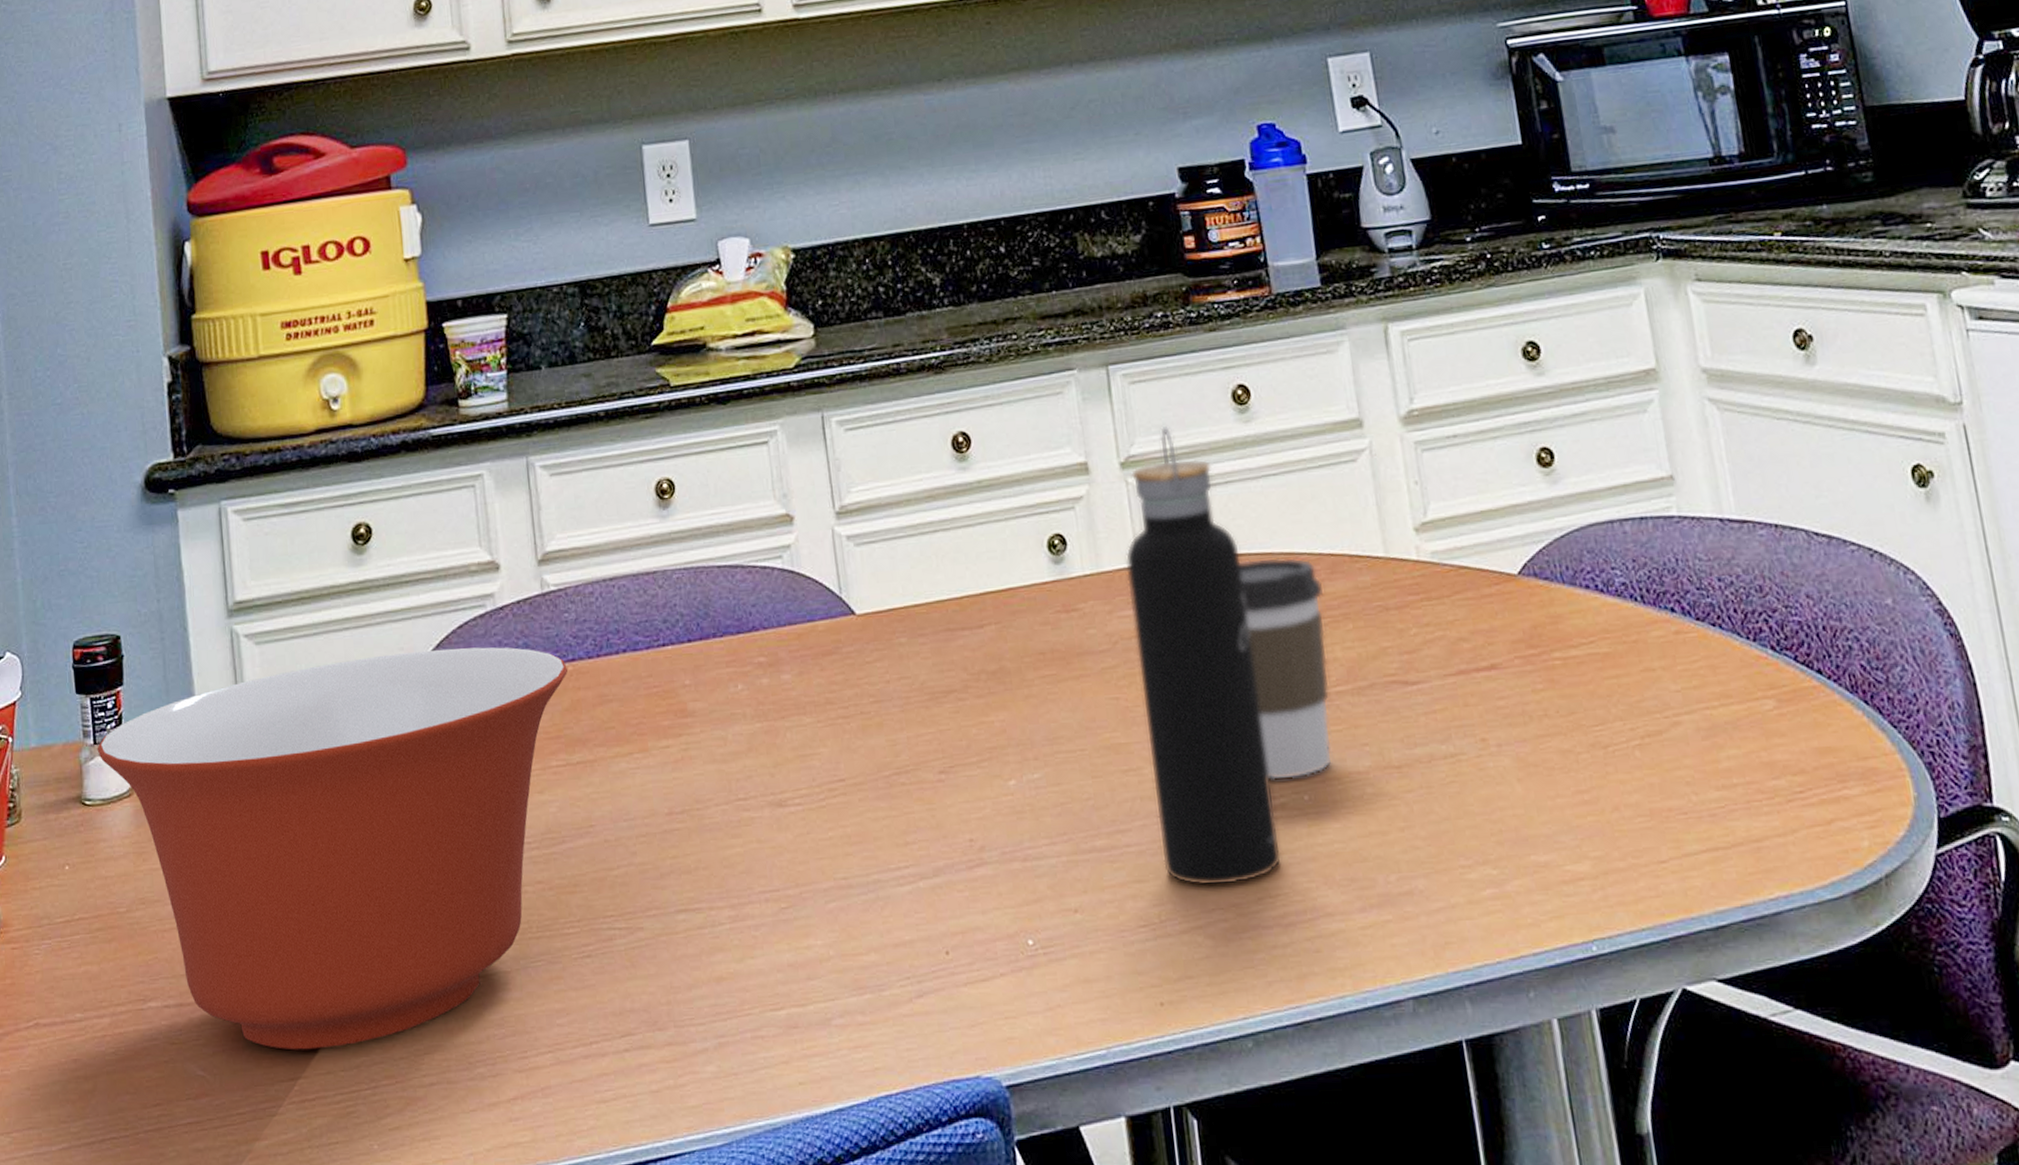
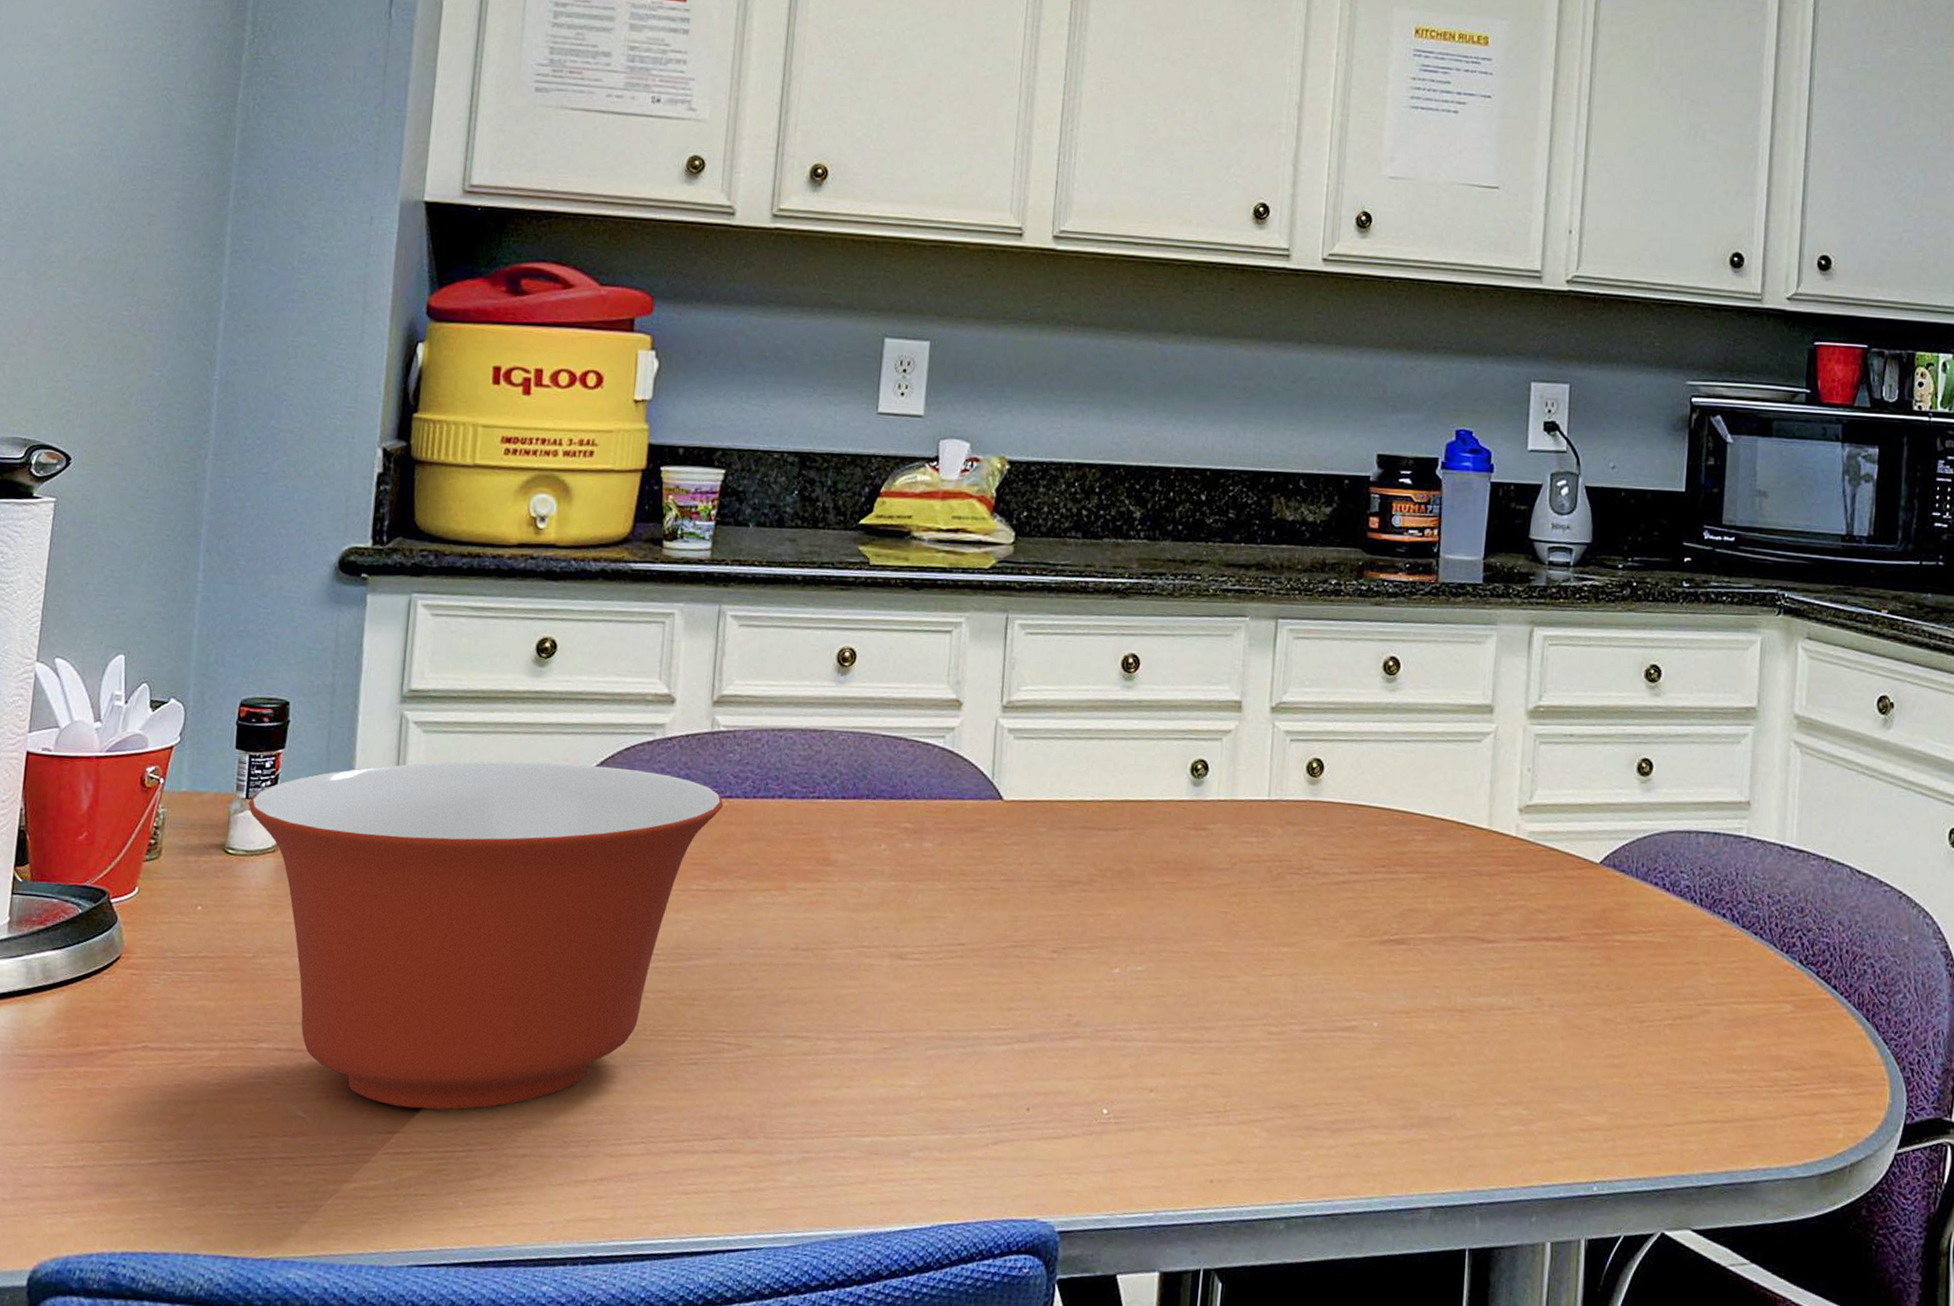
water bottle: present [1125,425,1282,887] -> none [1238,681,1363,1089]
coffee cup: present [1239,557,1333,782] -> none [1345,811,1428,1007]

